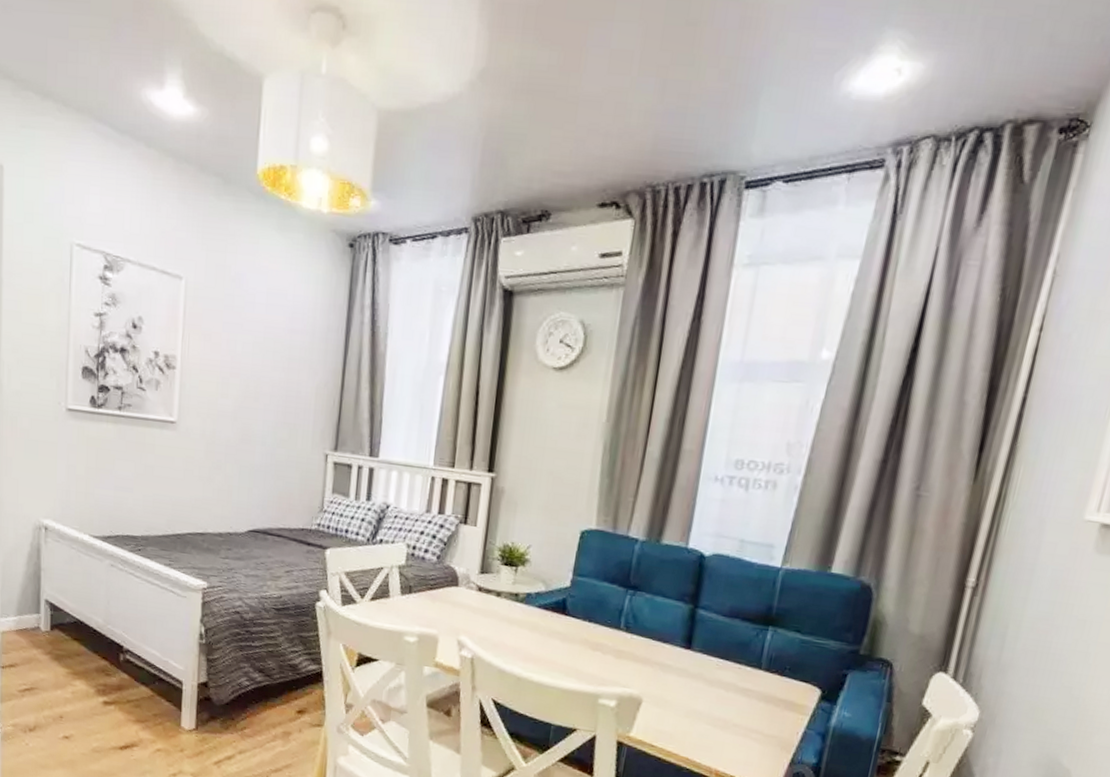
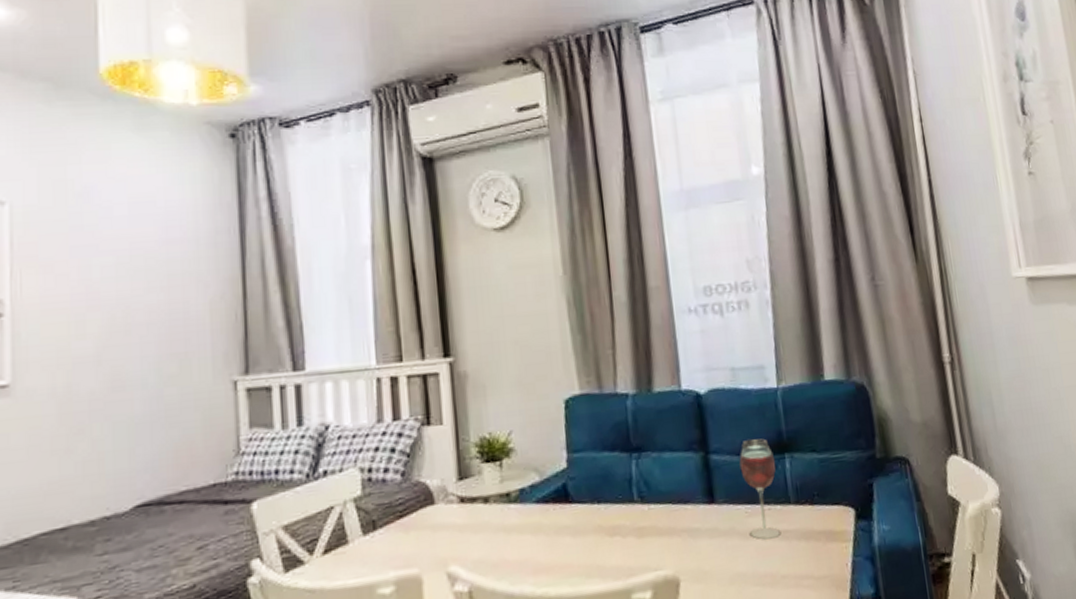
wineglass: none [715,605,759,693] -> present [739,438,781,540]

